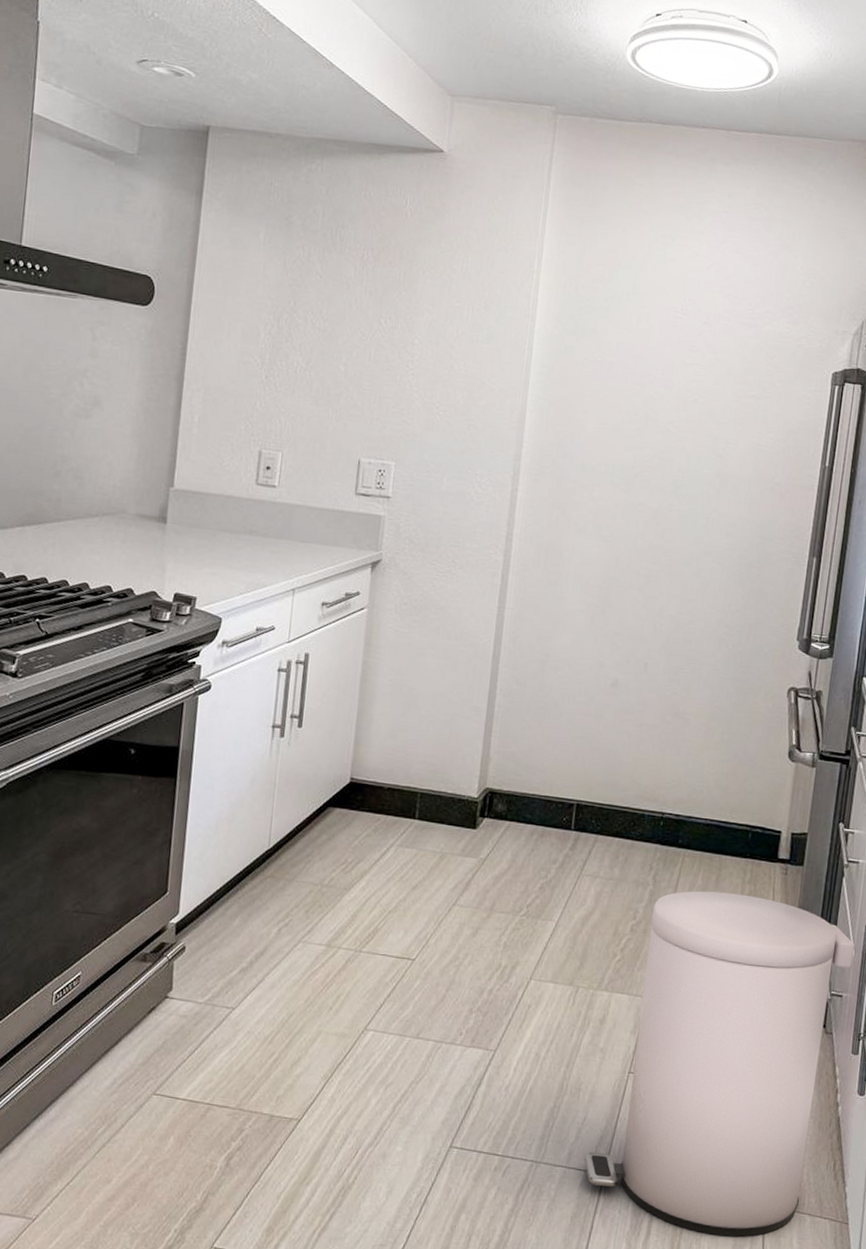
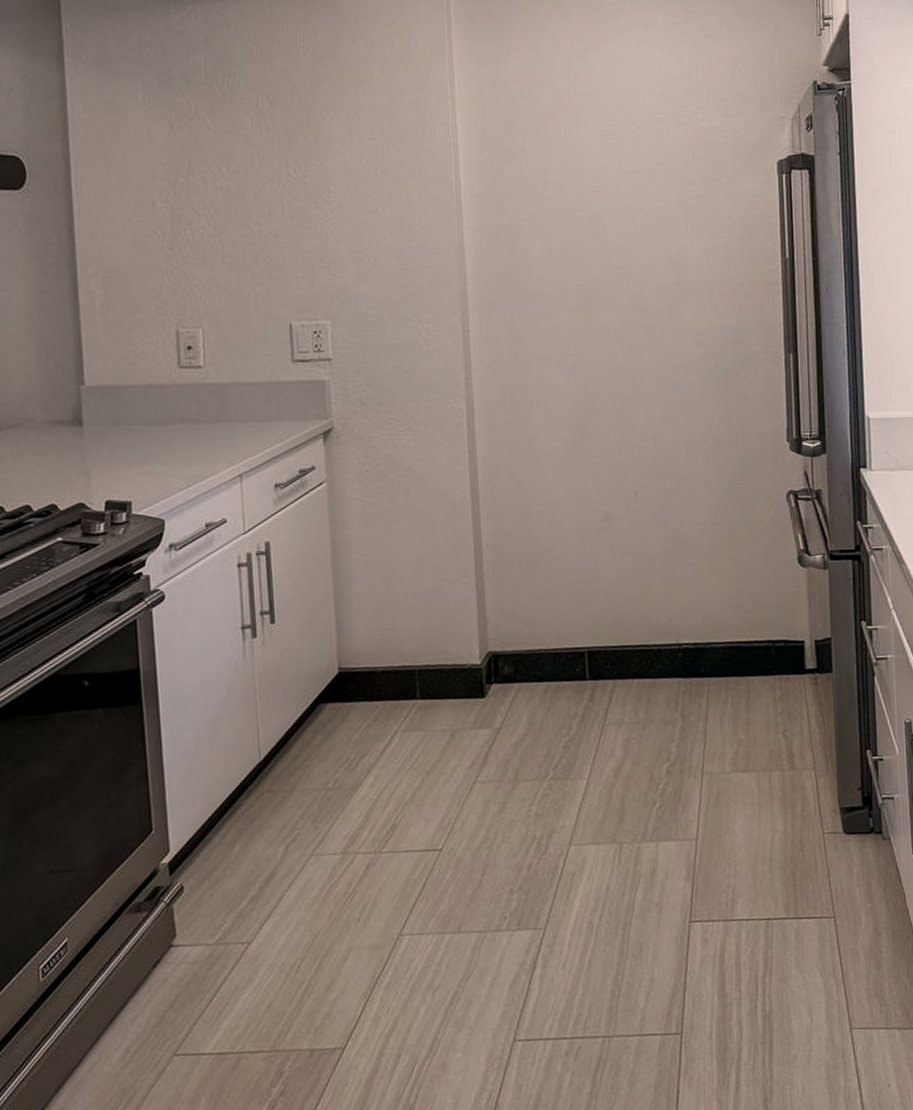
pedal bin: present [583,890,855,1237] -> none [657,712,899,1073]

